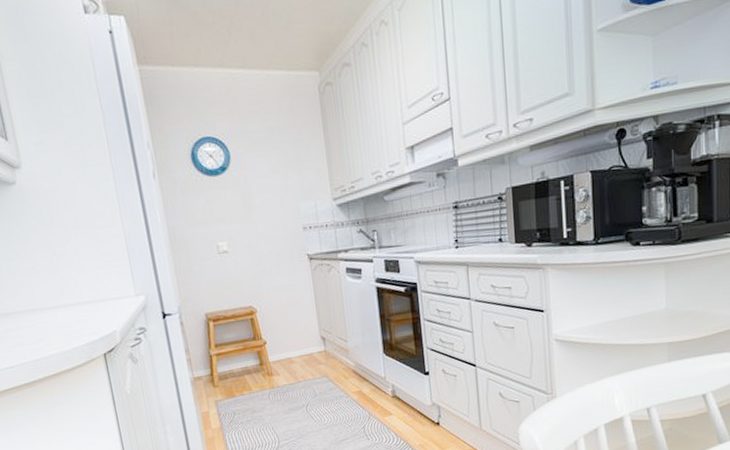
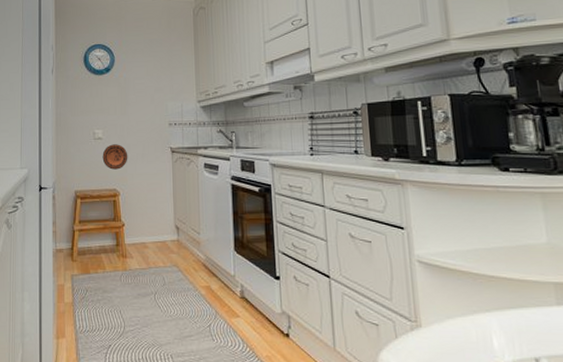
decorative plate: none [231,256,262,286] -> present [102,144,128,170]

